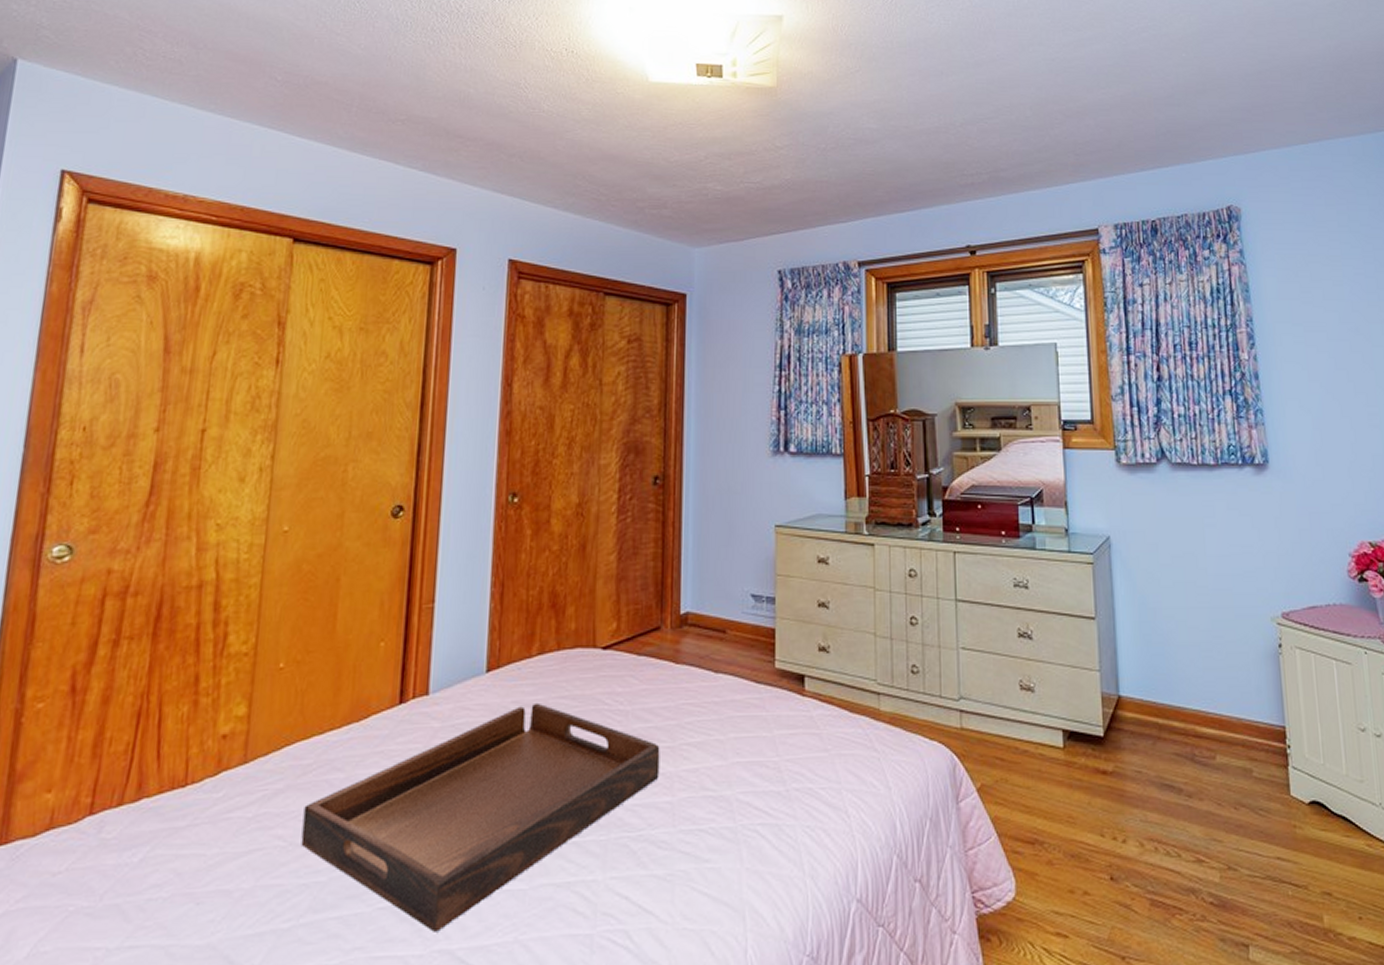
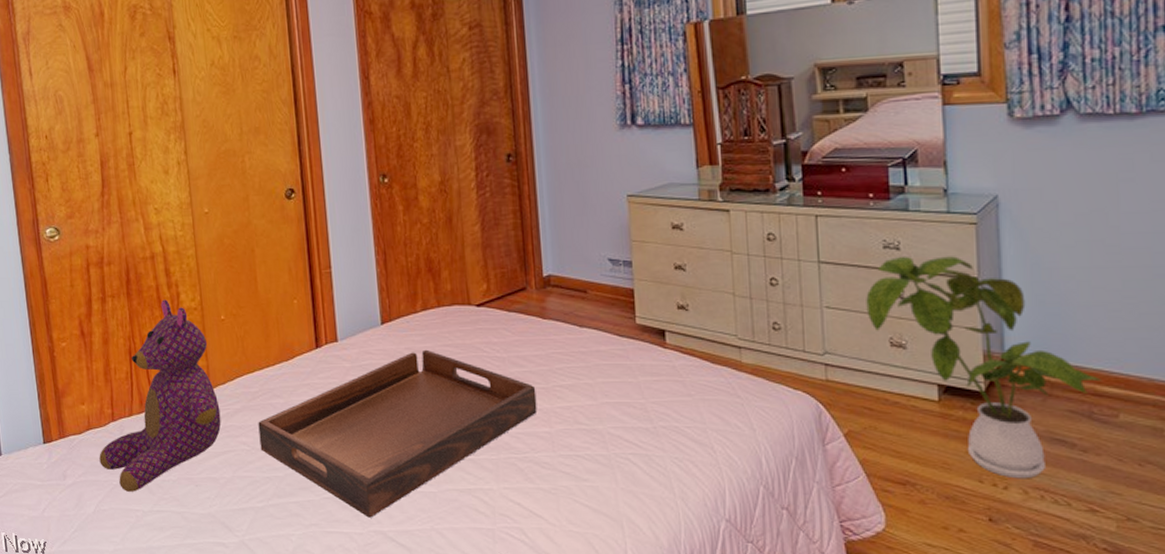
teddy bear: none [54,642,255,921] -> present [99,299,221,492]
house plant: none [998,594,1201,831] -> present [866,256,1103,479]

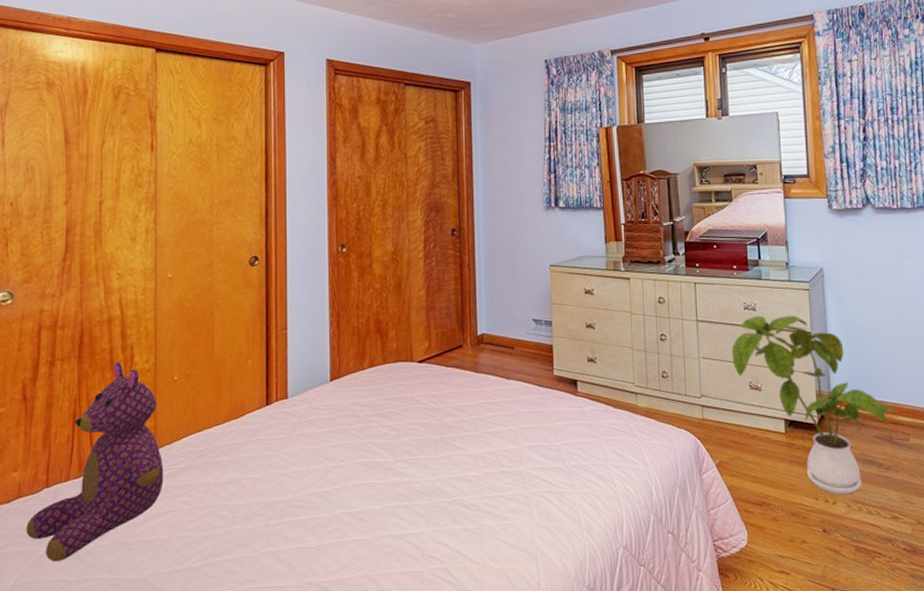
serving tray: present [258,349,538,518] -> none [201,403,467,570]

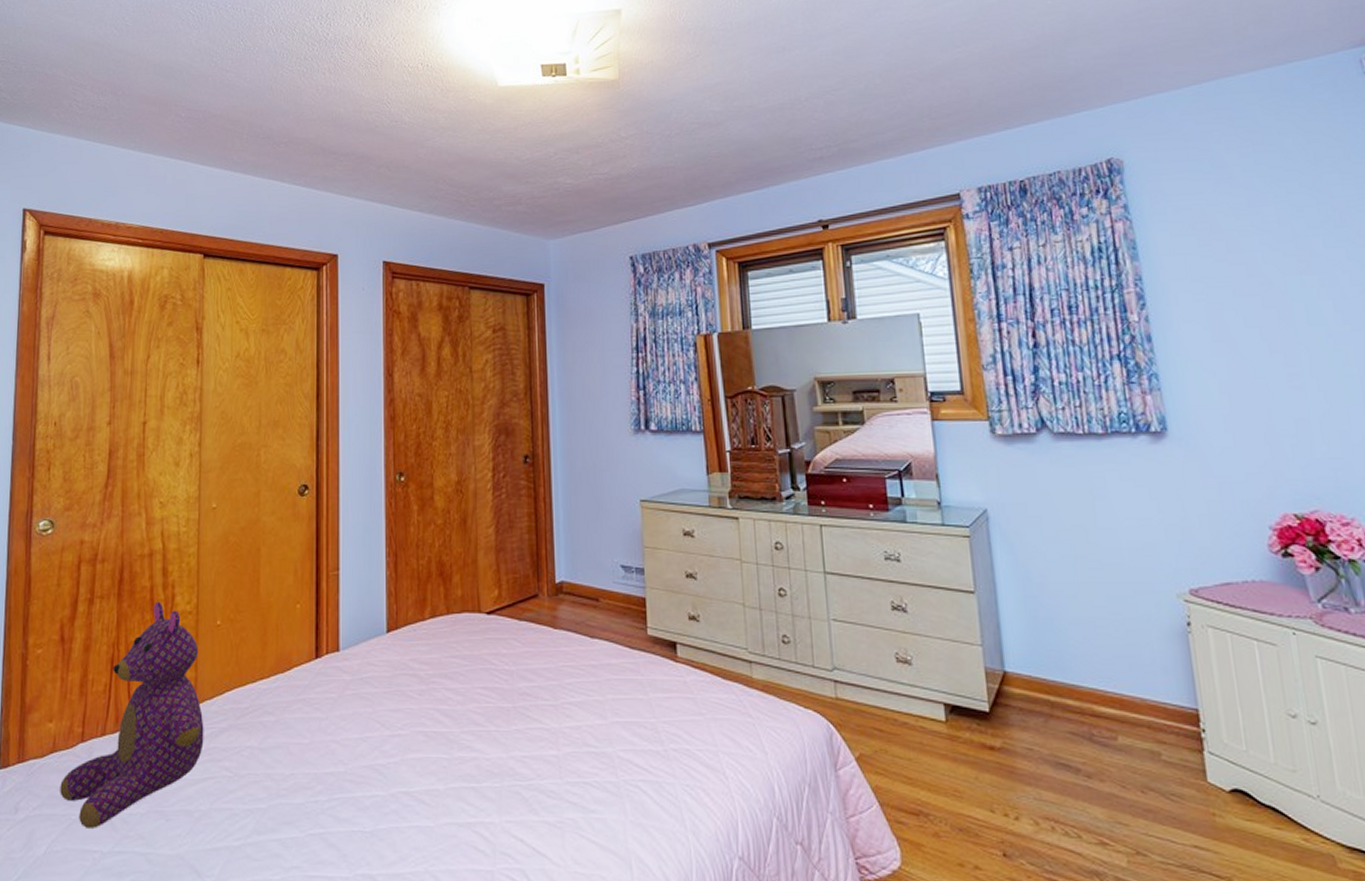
house plant: present [732,315,898,495] -> none [871,568,1099,808]

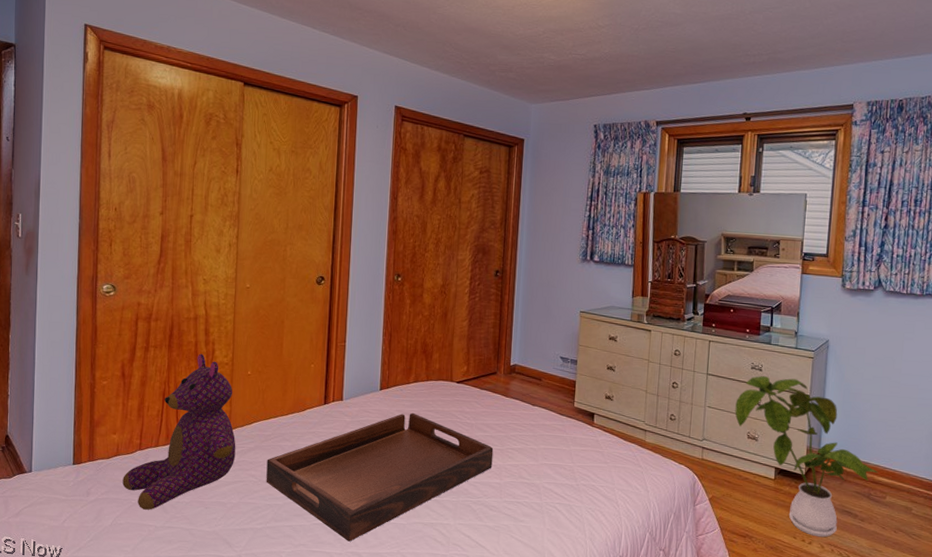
serving tray: none [244,661,545,858] -> present [266,412,494,542]
house plant: none [871,568,1099,808] -> present [735,375,879,538]

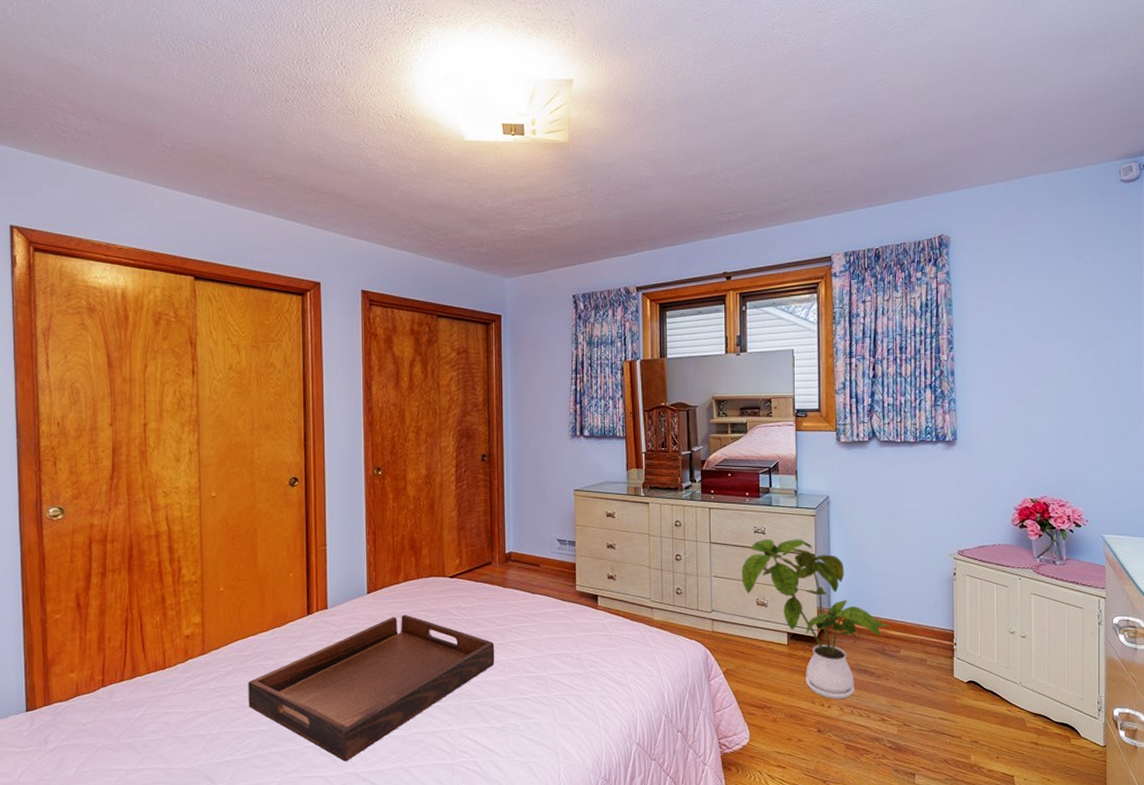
teddy bear: present [122,353,236,510] -> none [85,573,212,753]

